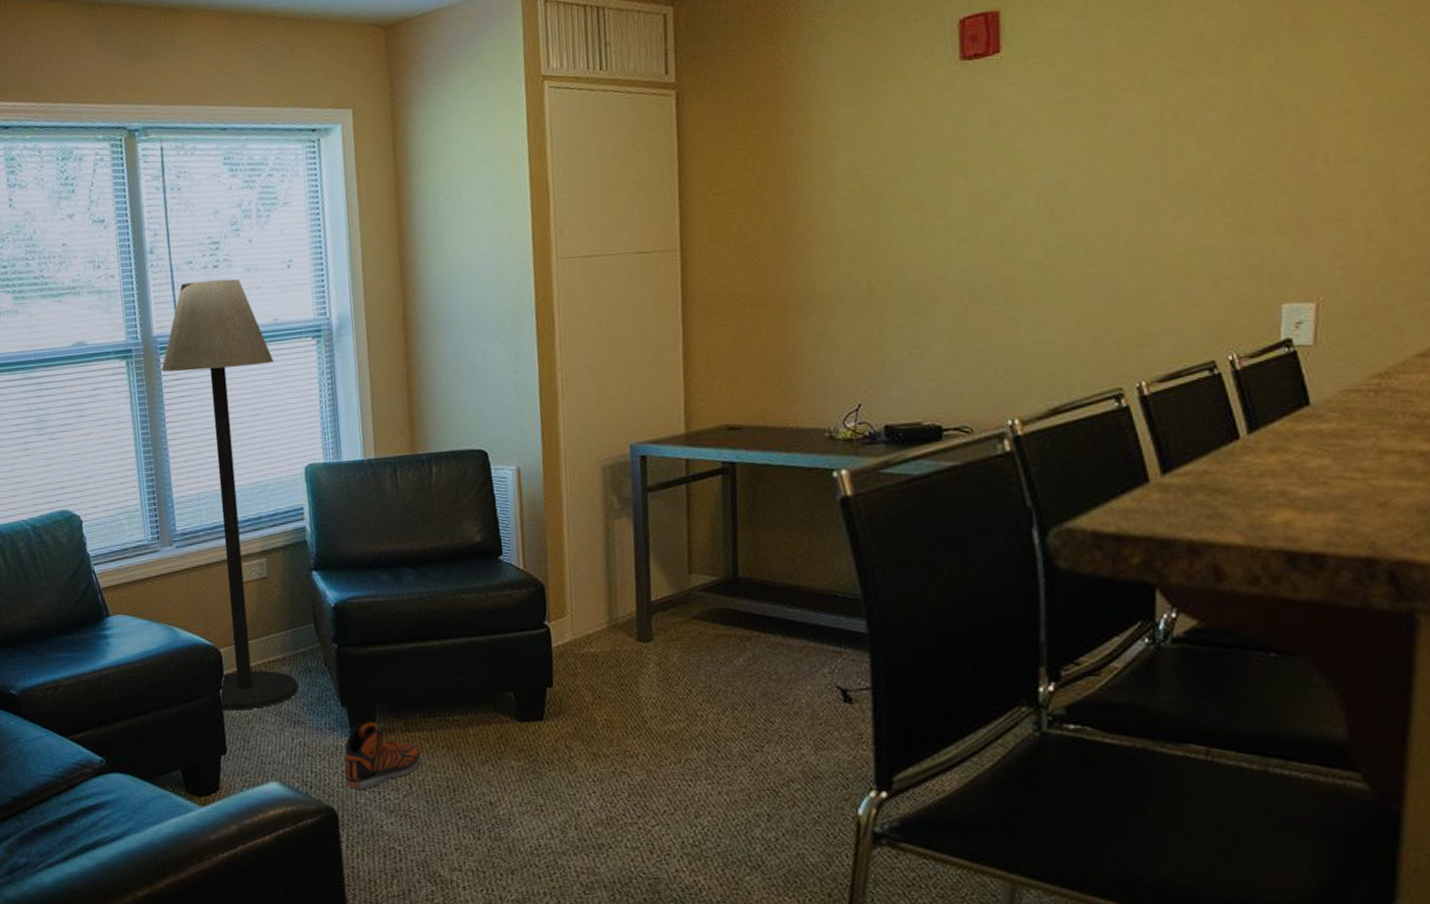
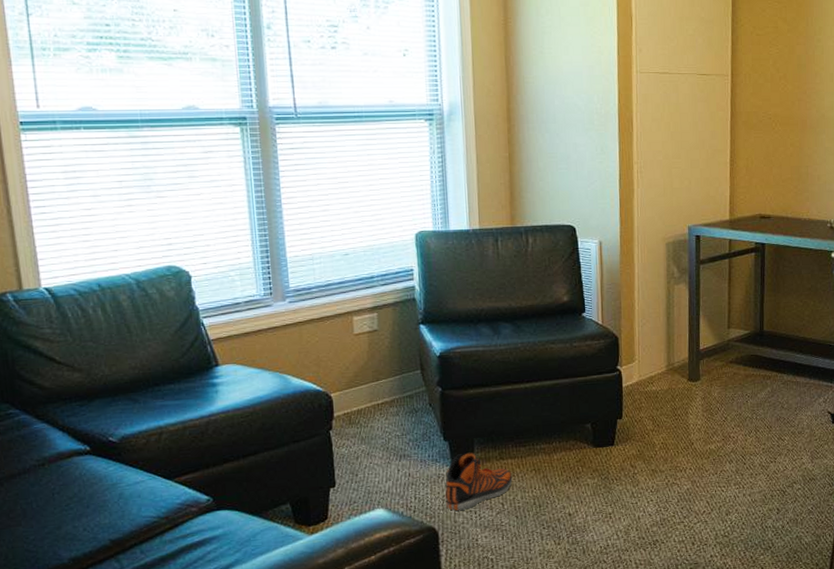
floor lamp: present [161,279,298,711] -> none [277,60,405,449]

